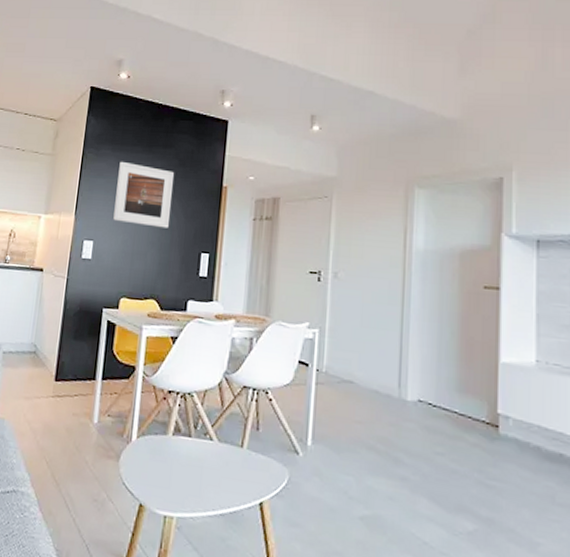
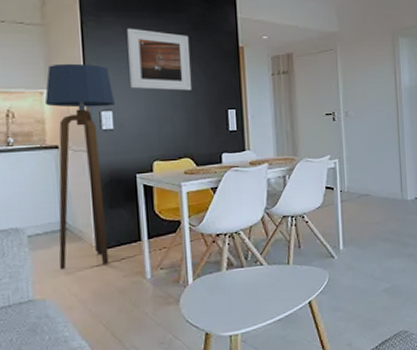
floor lamp: none [21,191,98,398] -> present [44,63,115,269]

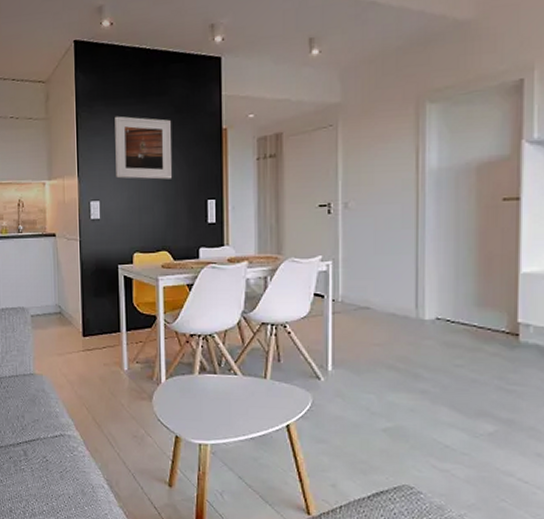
floor lamp: present [44,63,115,269] -> none [46,154,102,351]

